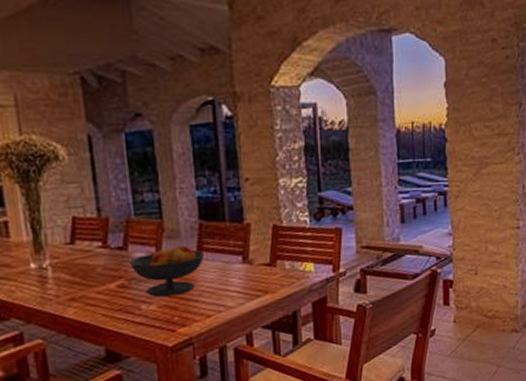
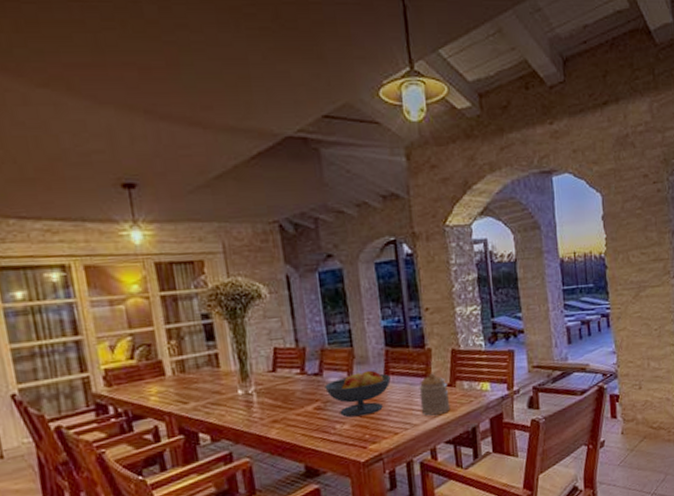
jar: none [235,250,270,298] -> present [419,373,451,416]

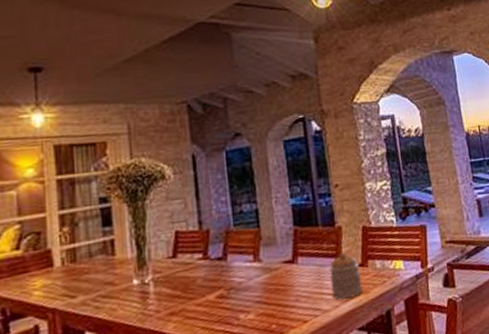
fruit bowl: present [325,370,390,418] -> none [229,252,299,306]

